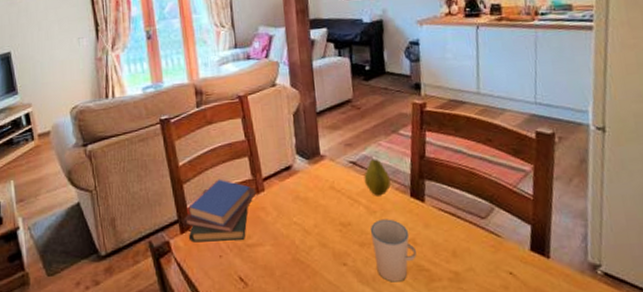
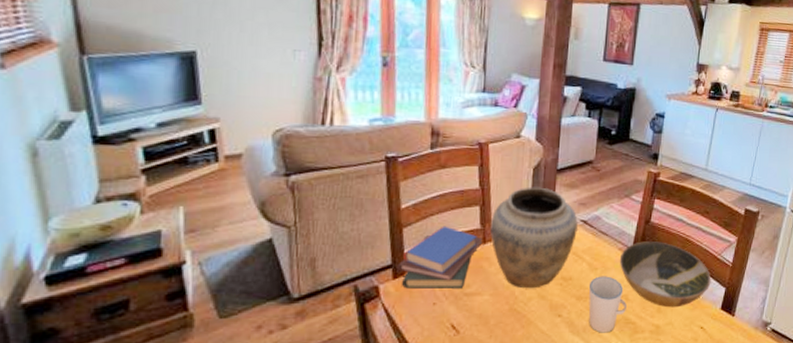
vase: none [261,132,348,236] -> present [490,187,578,288]
fruit: present [364,155,391,196] -> none [591,216,615,254]
bowl: none [398,177,512,251] -> present [619,241,712,308]

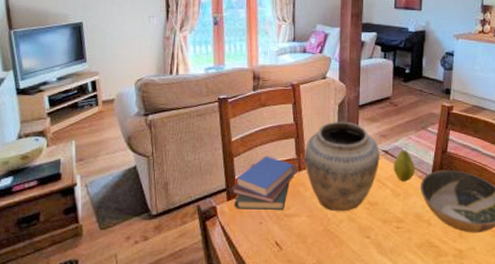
cup: present [588,276,627,333] -> none [394,201,429,255]
fruit: none [591,216,615,254] -> present [393,146,415,182]

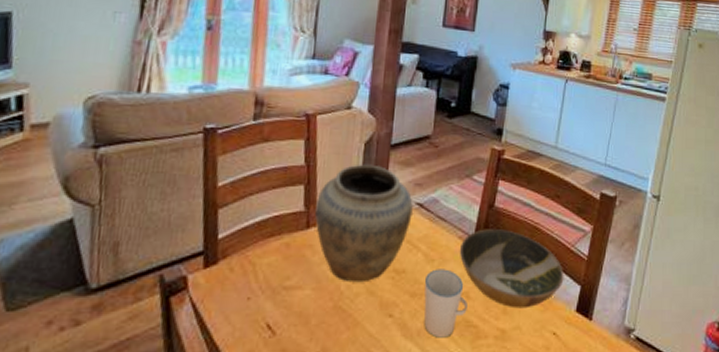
book: present [230,155,299,210] -> none [209,207,307,280]
fruit: present [393,146,415,182] -> none [428,198,455,244]
cup: none [394,201,429,255] -> present [424,269,467,338]

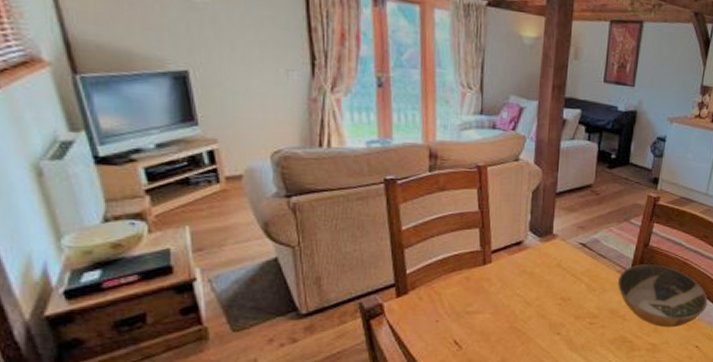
vase: present [315,164,413,281] -> none [490,210,577,307]
cup: present [424,269,467,338] -> none [587,297,624,350]

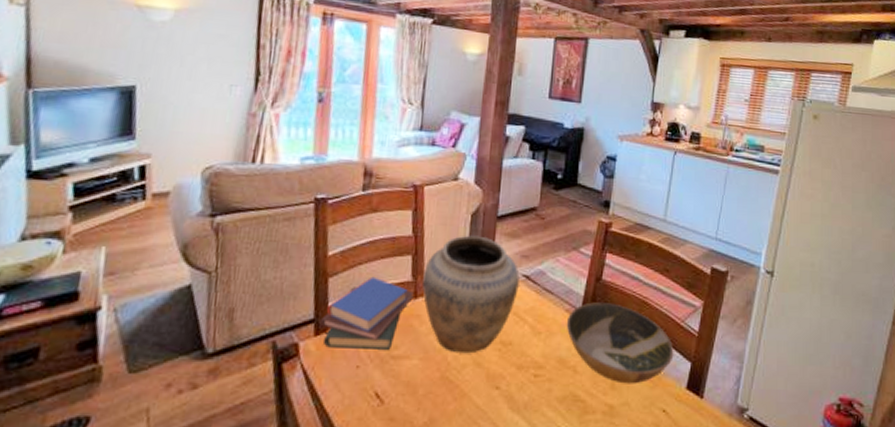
book: none [400,247,483,307] -> present [319,276,414,350]
vase: none [490,210,577,307] -> present [422,235,520,352]

